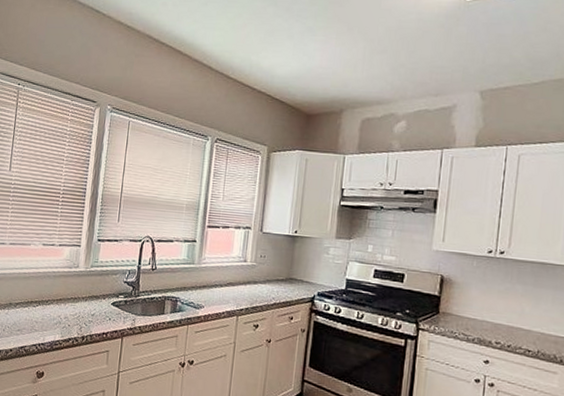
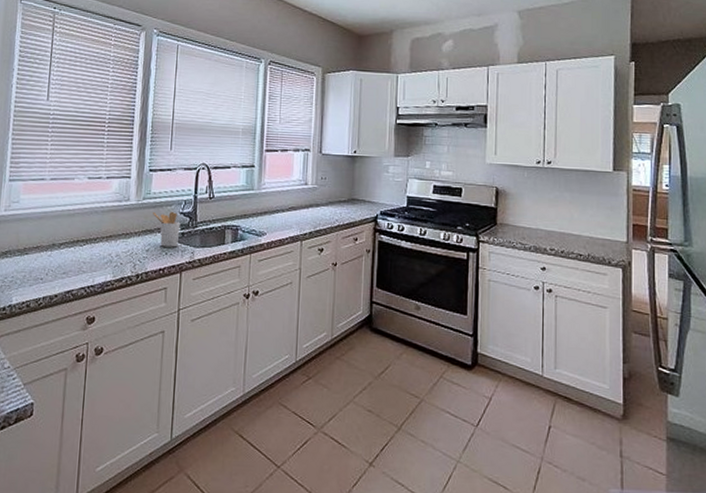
utensil holder: none [99,280,124,314] -> present [153,212,181,247]

